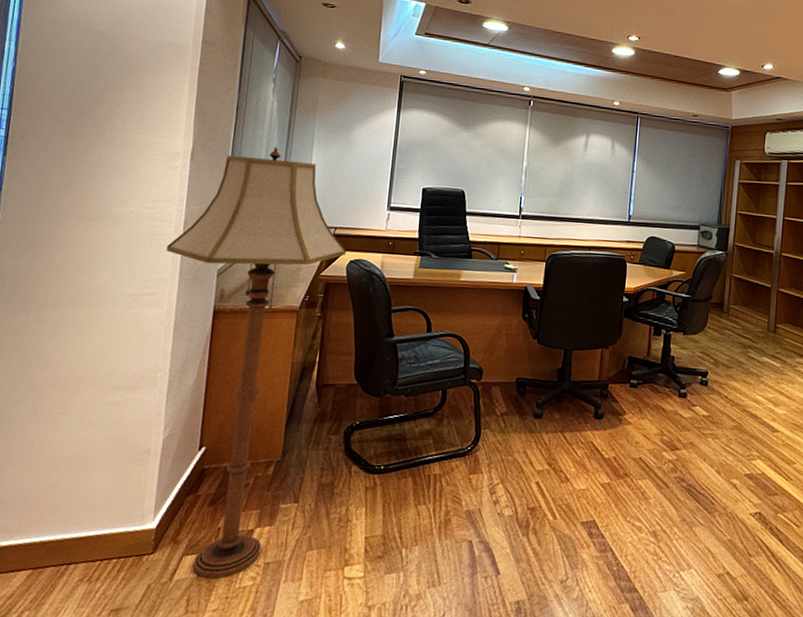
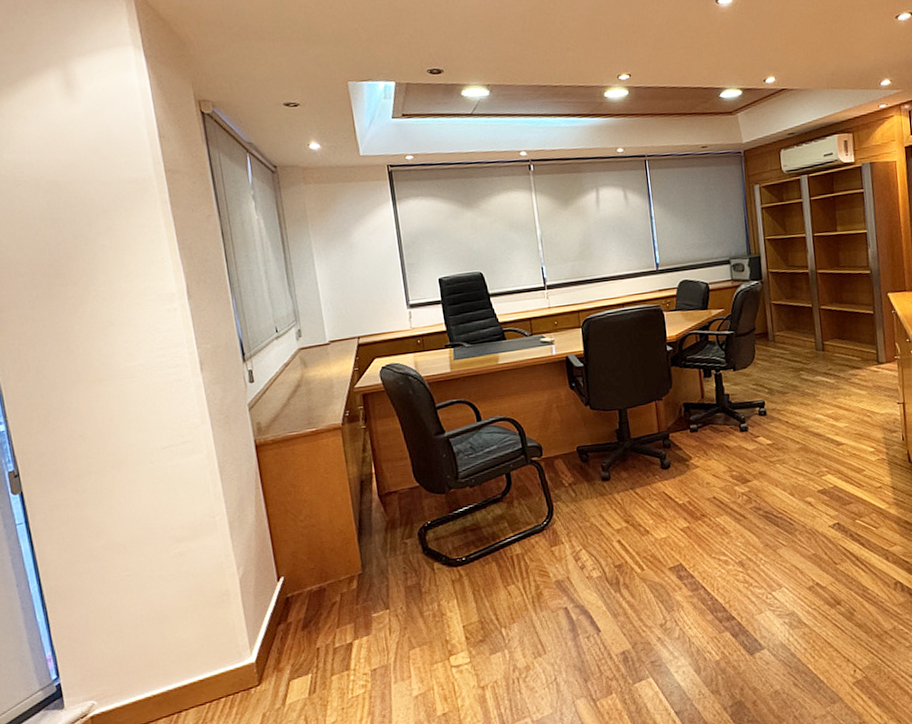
floor lamp: present [166,147,346,579] -> none [188,267,376,696]

